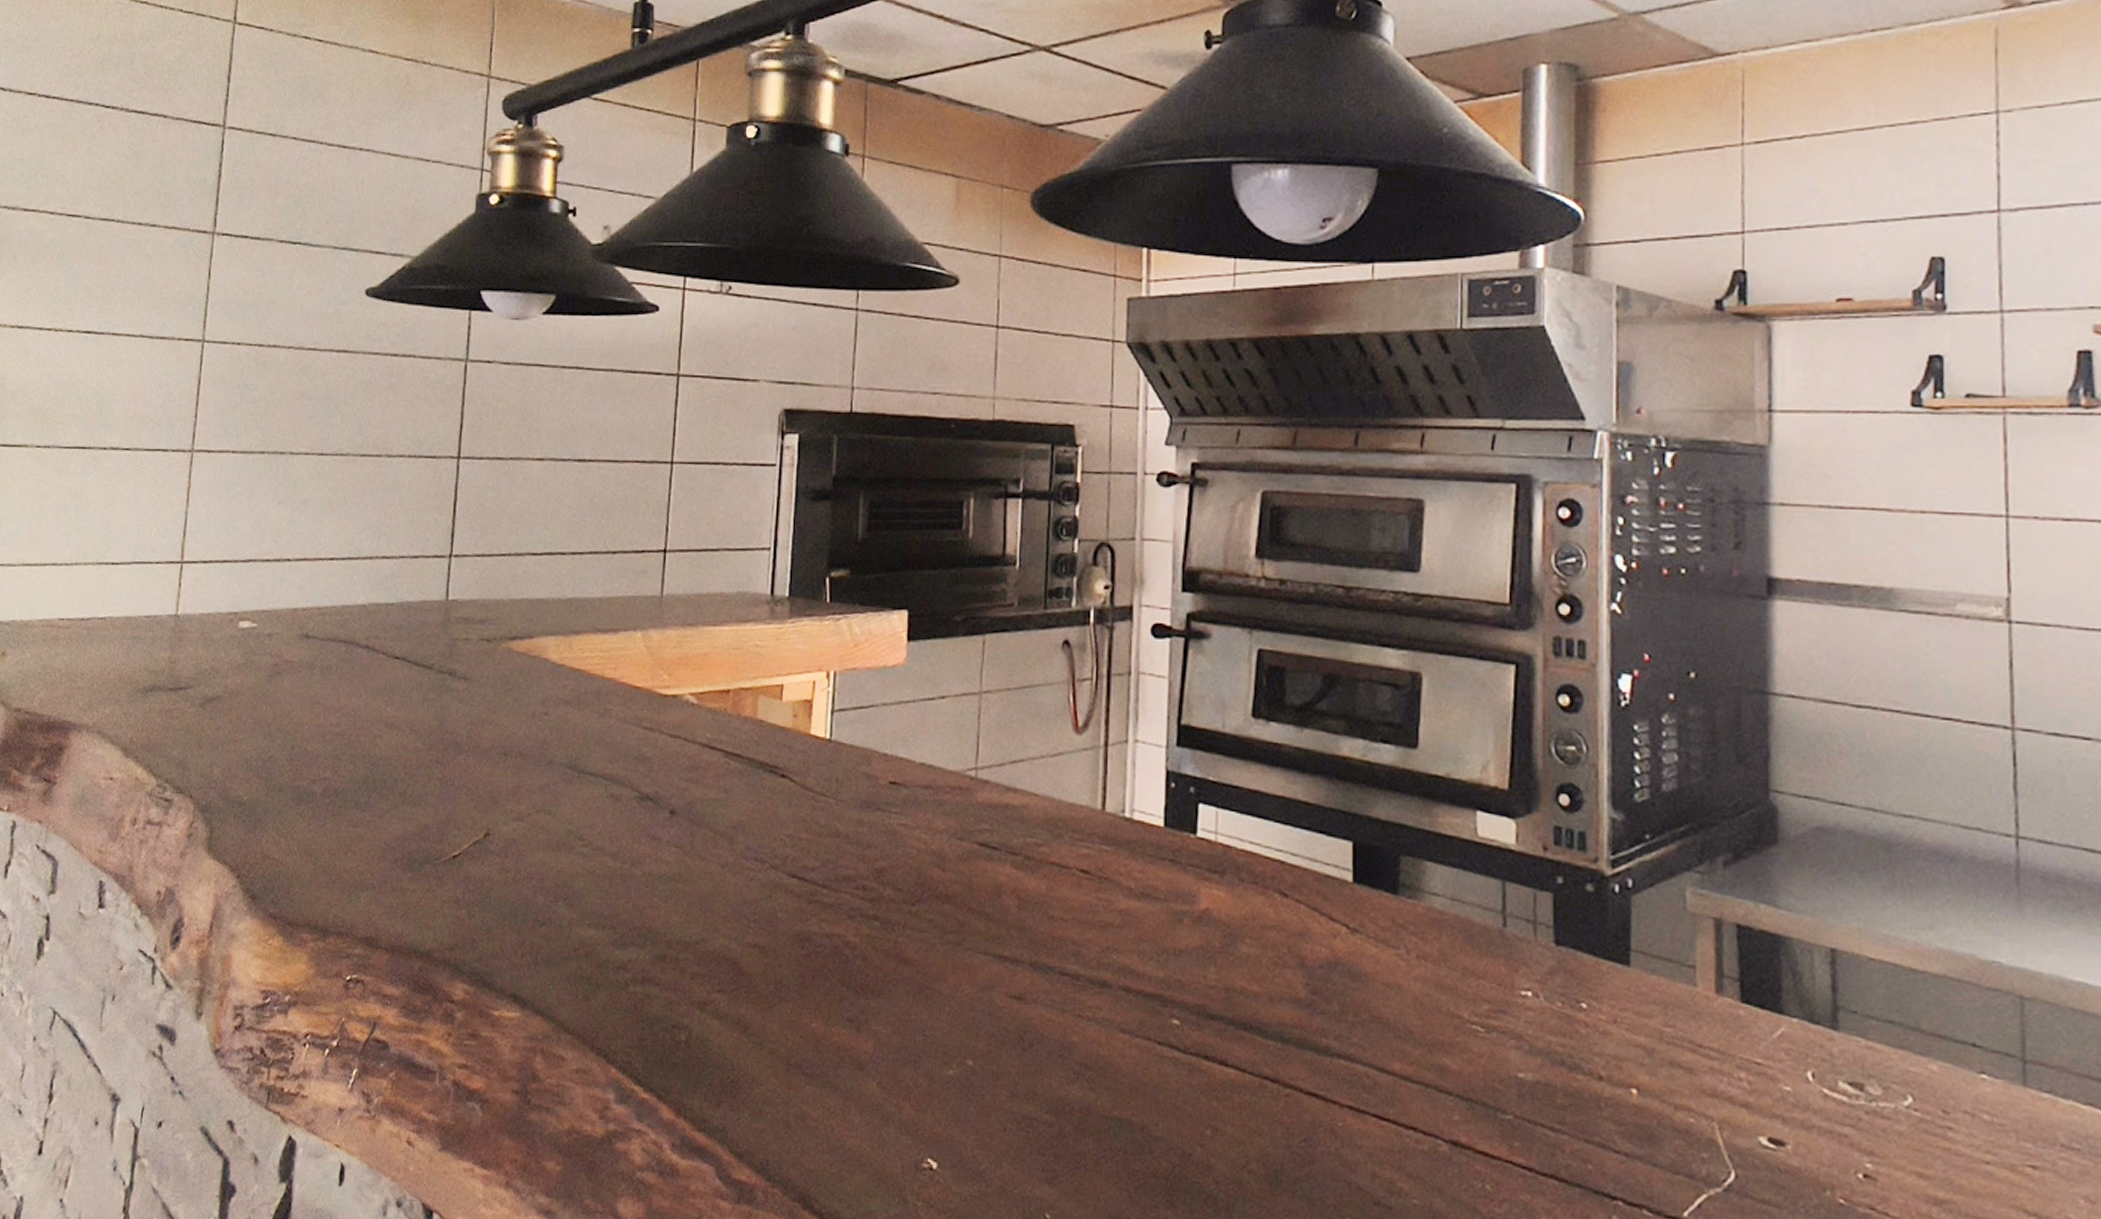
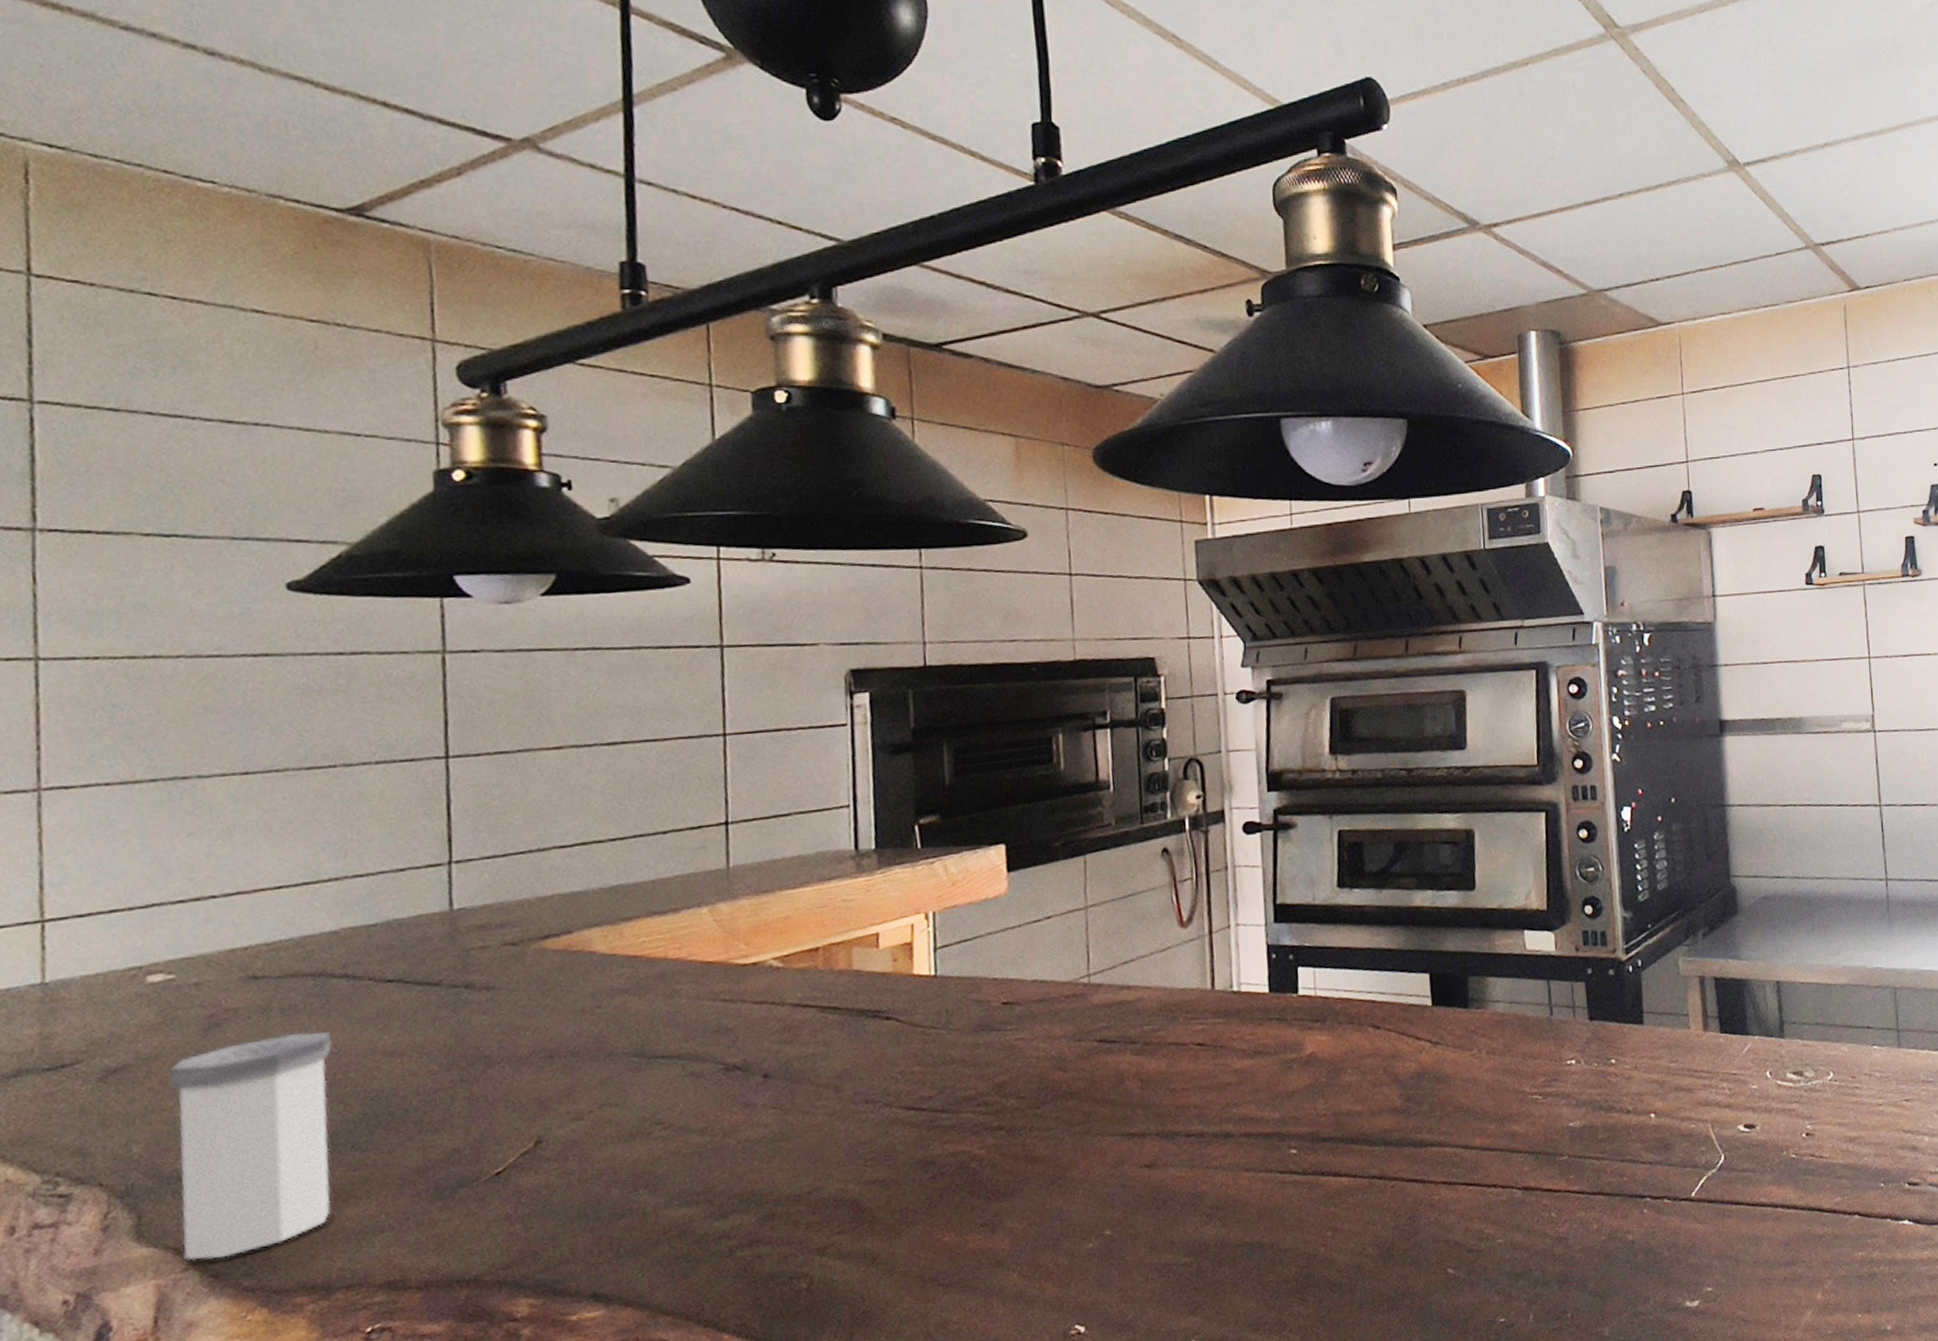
salt shaker: none [235,691,351,883] -> present [169,1032,332,1261]

